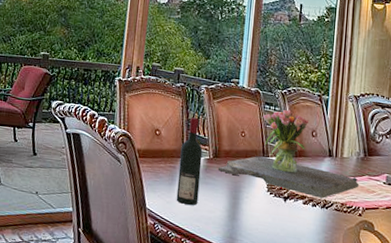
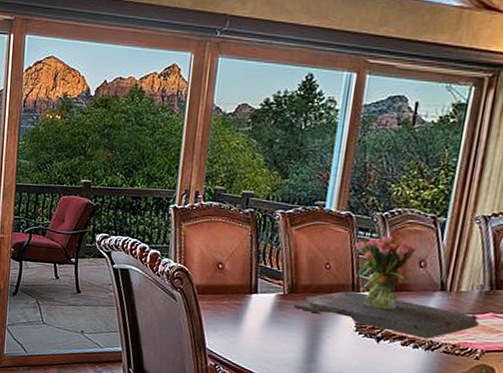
wine bottle: present [176,117,203,206] -> none [241,247,276,346]

